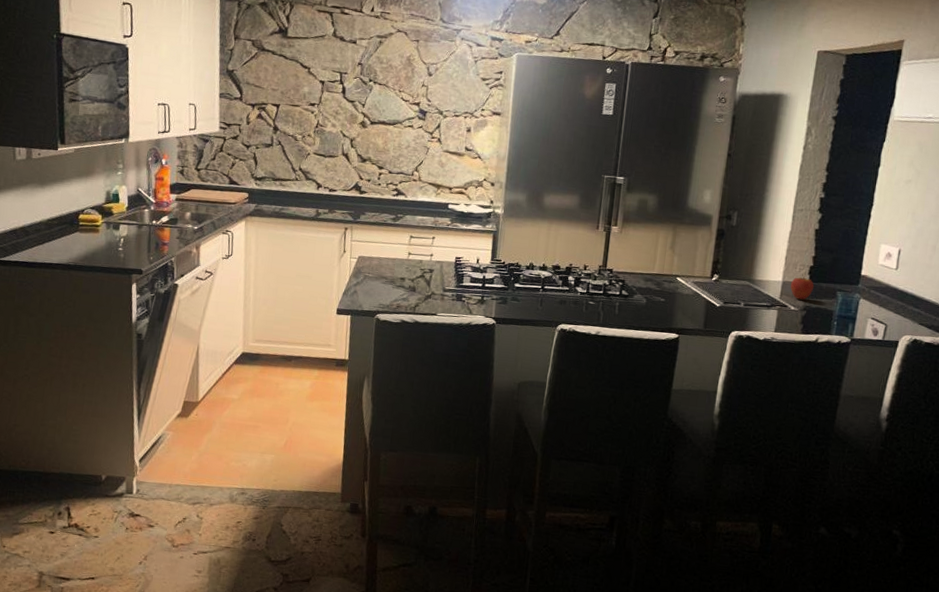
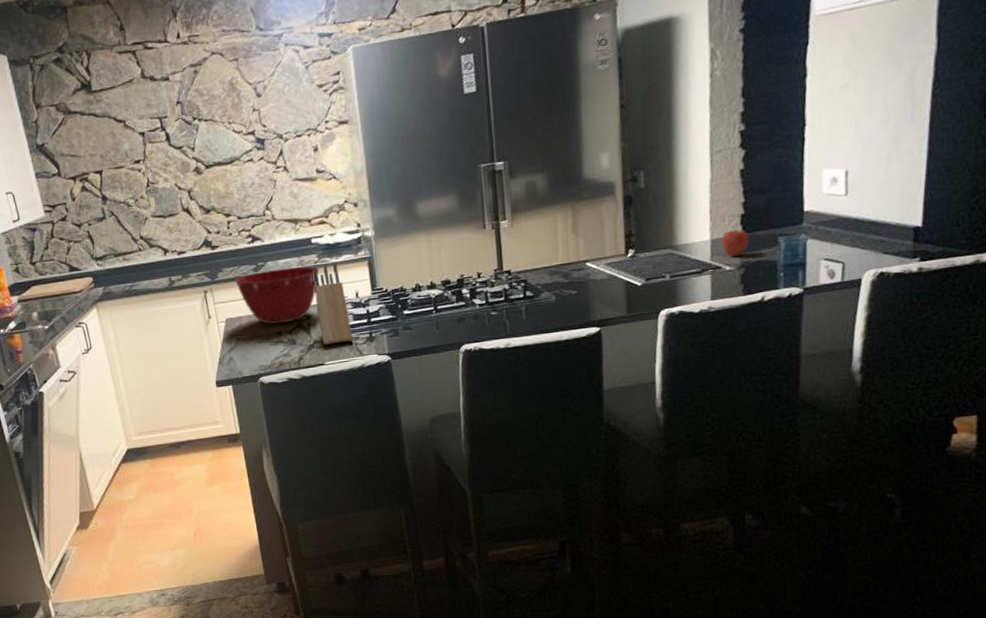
mixing bowl: none [373,222,450,272] -> present [234,266,320,325]
knife block: none [439,229,468,300] -> present [313,263,353,345]

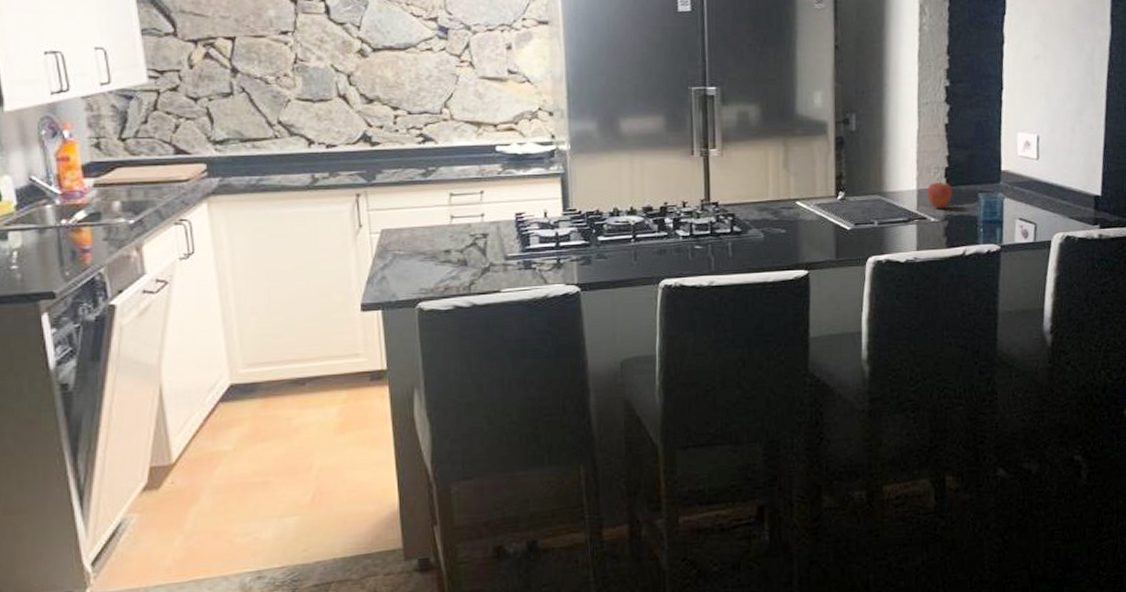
mixing bowl: present [234,266,320,325] -> none [396,176,503,241]
knife block: present [313,263,353,345] -> none [495,176,537,269]

